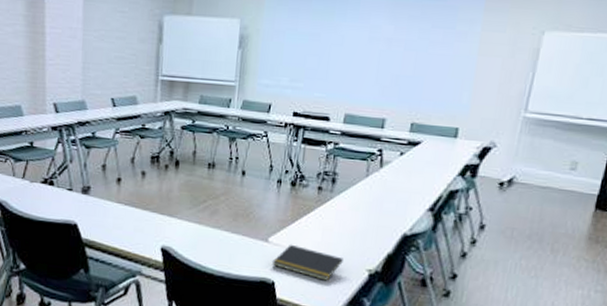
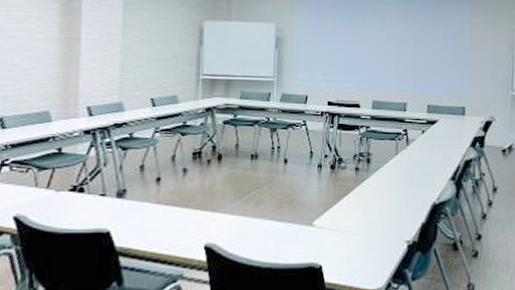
notepad: present [271,244,343,281] -> none [318,225,384,258]

